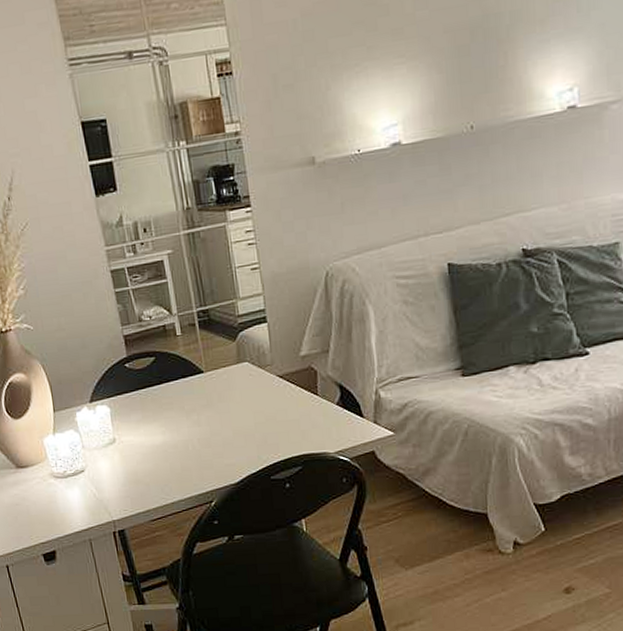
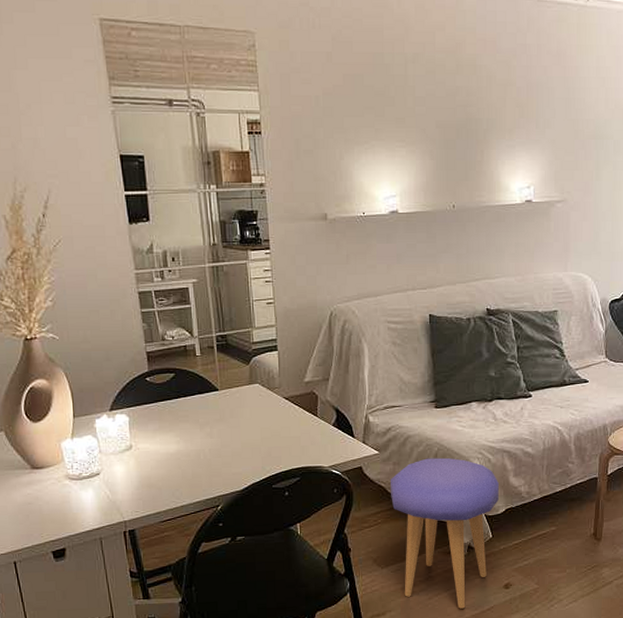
stool: none [411,435,551,618] -> present [391,457,499,609]

